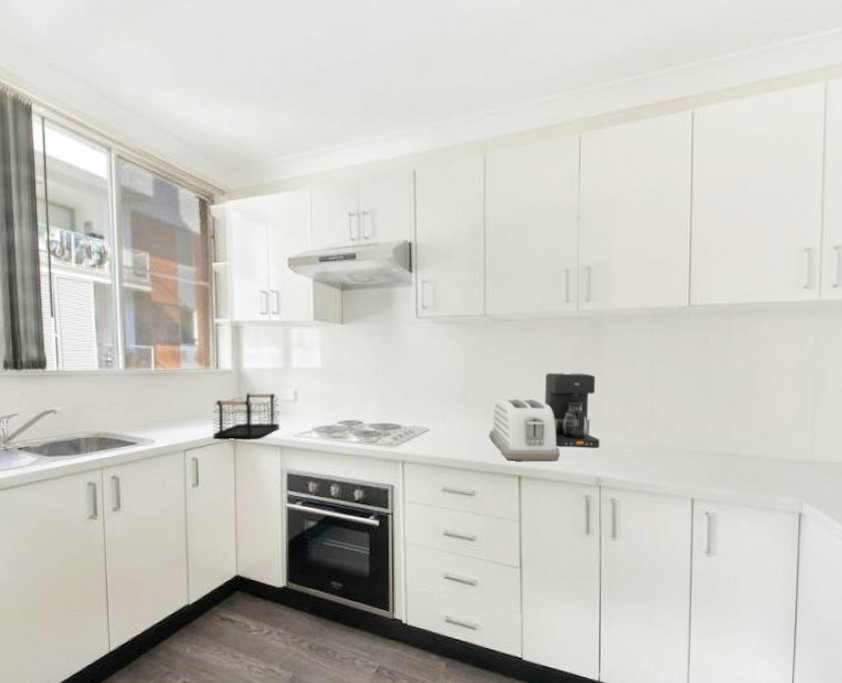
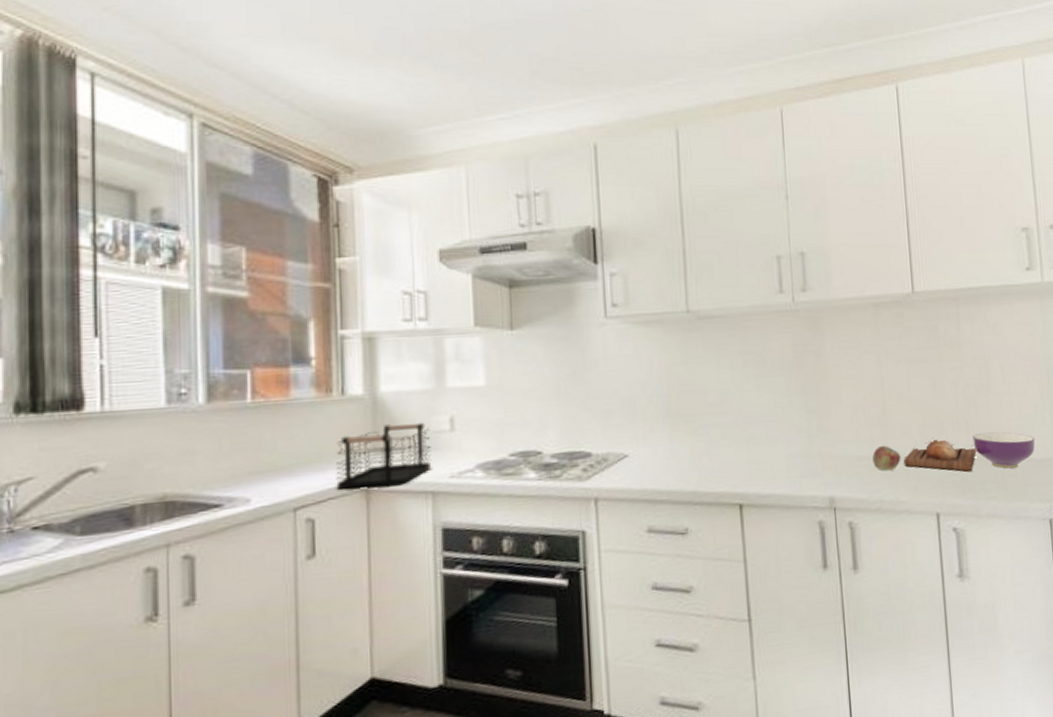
toaster: present [489,398,560,462] -> none [701,409,786,487]
coffee maker: present [545,373,600,448] -> none [762,374,831,465]
fruit: none [637,437,663,459] -> present [872,445,901,471]
bread loaf: none [666,434,735,465] -> present [903,438,977,472]
bowl: none [733,433,794,466] -> present [973,432,1036,469]

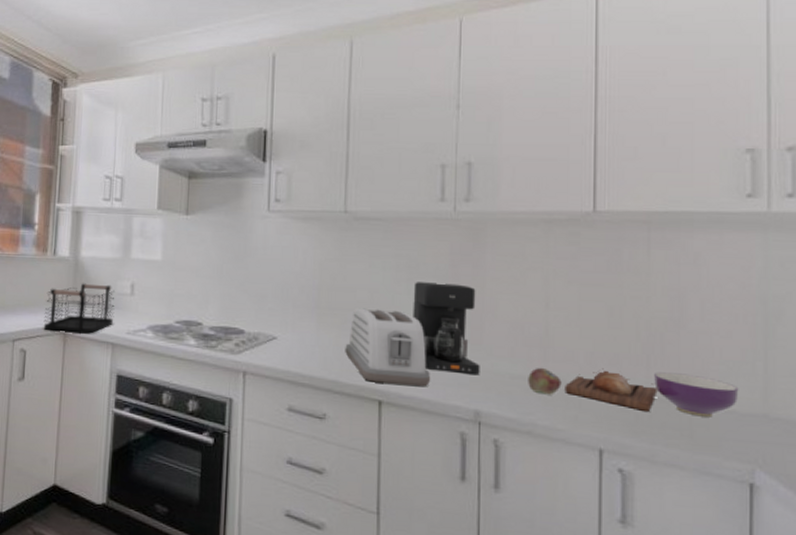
toaster: none [701,409,786,487] -> present [345,308,430,387]
coffee maker: none [762,374,831,465] -> present [413,282,480,375]

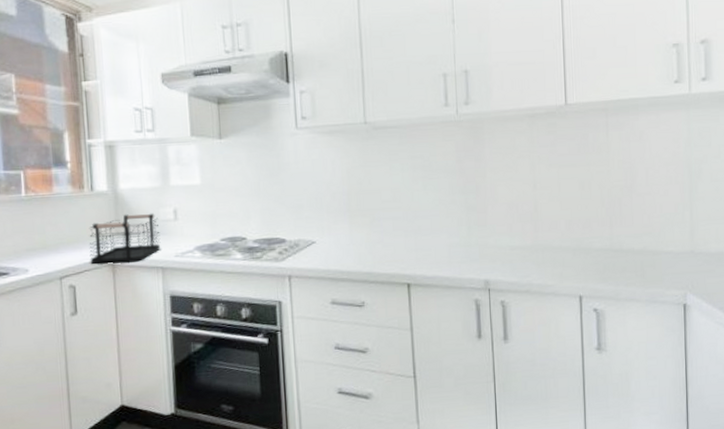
toaster: present [345,308,430,387] -> none [375,205,448,269]
coffee maker: present [413,282,480,375] -> none [428,176,487,253]
fruit: present [528,367,562,395] -> none [524,237,549,259]
bread loaf: present [565,368,658,411] -> none [551,232,619,261]
bowl: present [654,372,739,417] -> none [616,227,674,260]

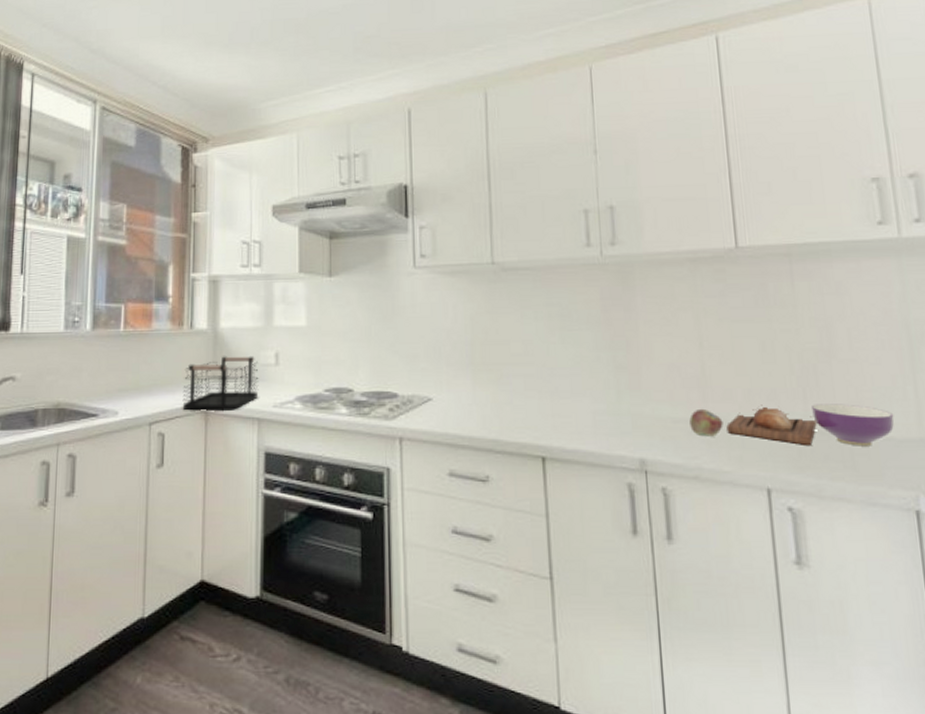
fruit: none [524,237,549,259] -> present [689,408,723,437]
bread loaf: none [551,232,619,261] -> present [726,405,817,445]
bowl: none [616,227,674,260] -> present [812,404,895,446]

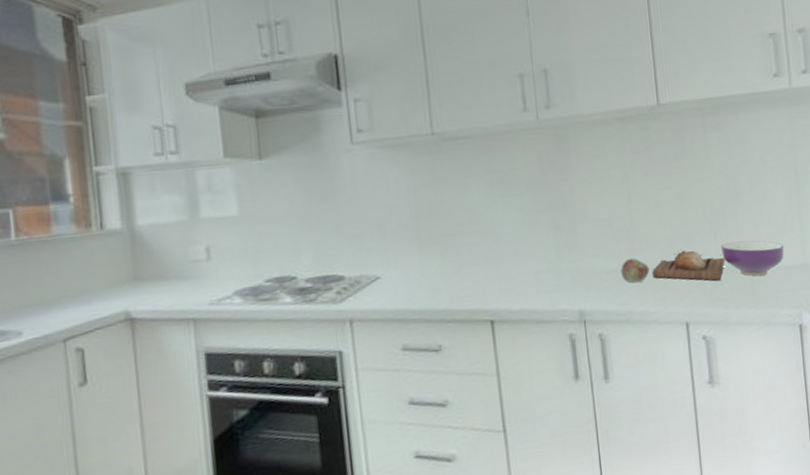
dish rack: present [182,356,259,411] -> none [99,252,191,320]

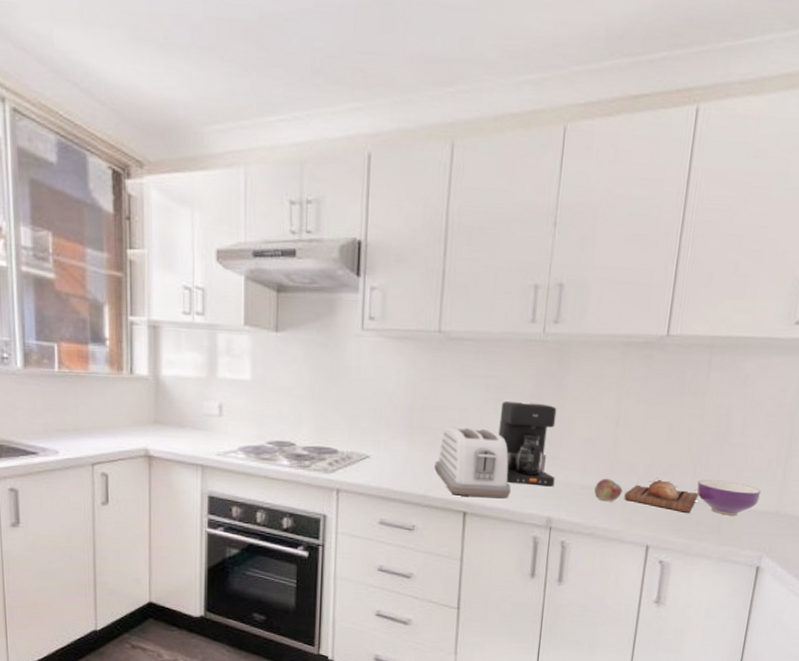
toaster: none [451,227,536,304] -> present [434,427,511,499]
coffee maker: none [509,191,580,281] -> present [498,401,557,487]

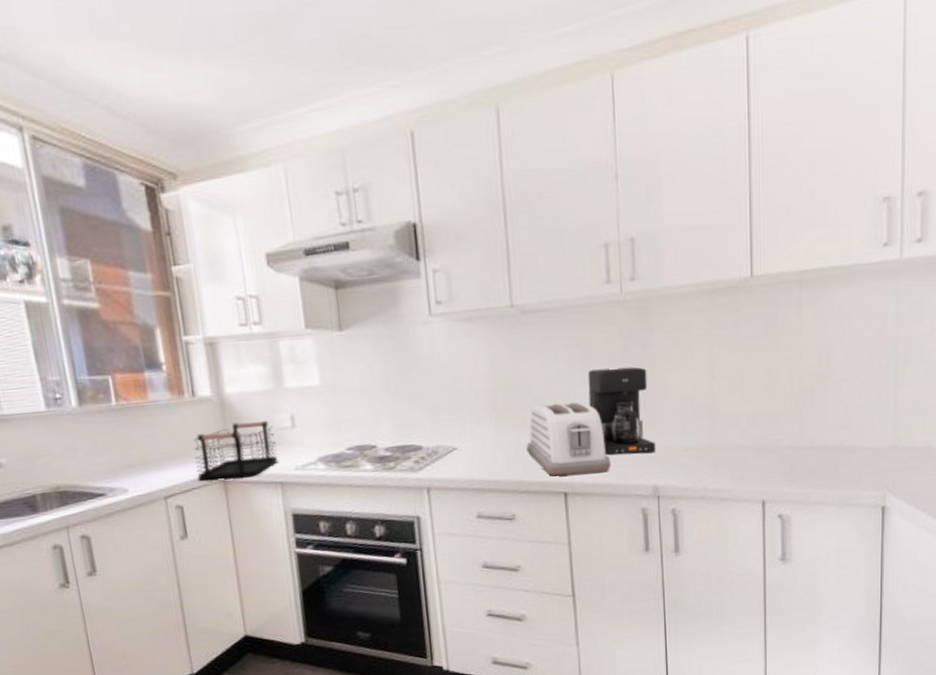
dish rack: none [125,404,202,456] -> present [193,420,278,481]
fruit: present [594,478,623,502] -> none [699,435,728,461]
bread loaf: present [624,478,699,513] -> none [731,427,809,461]
bowl: present [697,479,762,516] -> none [806,420,875,457]

